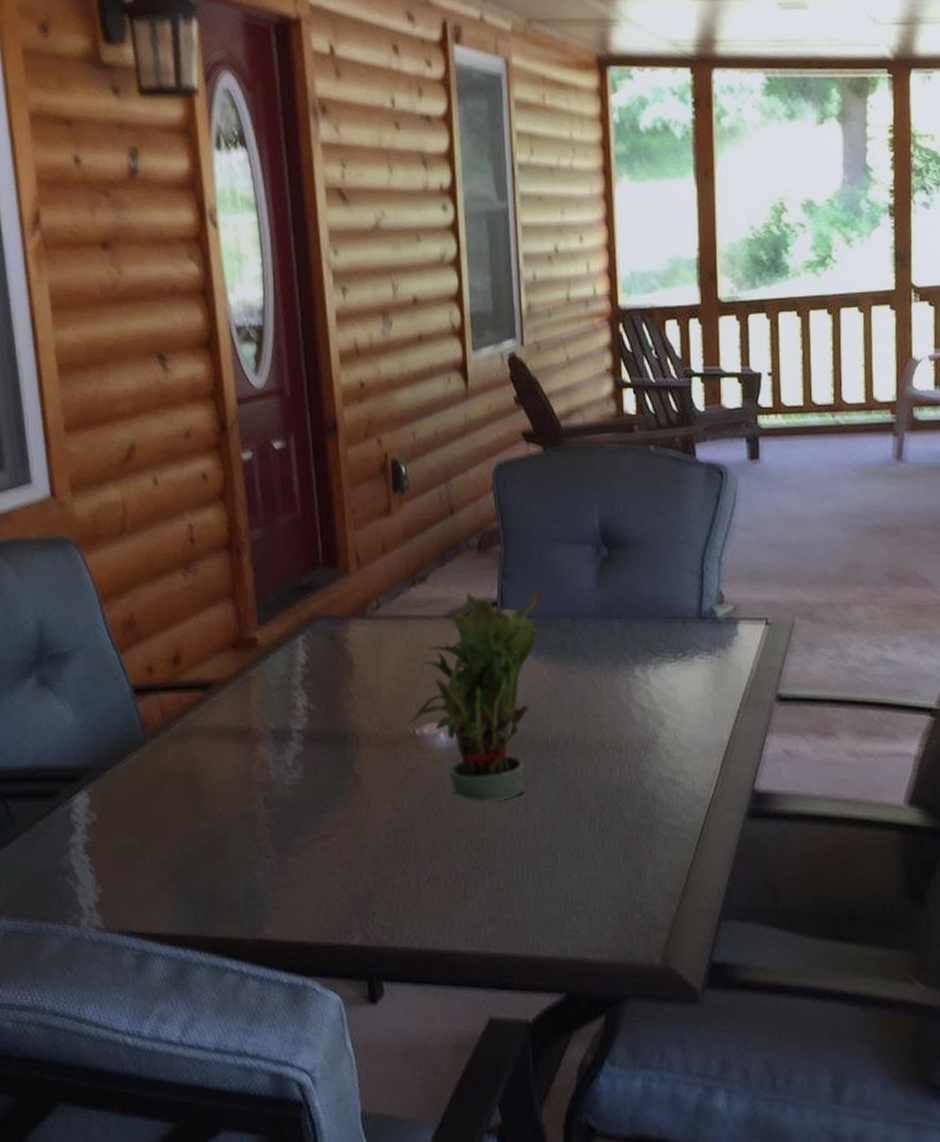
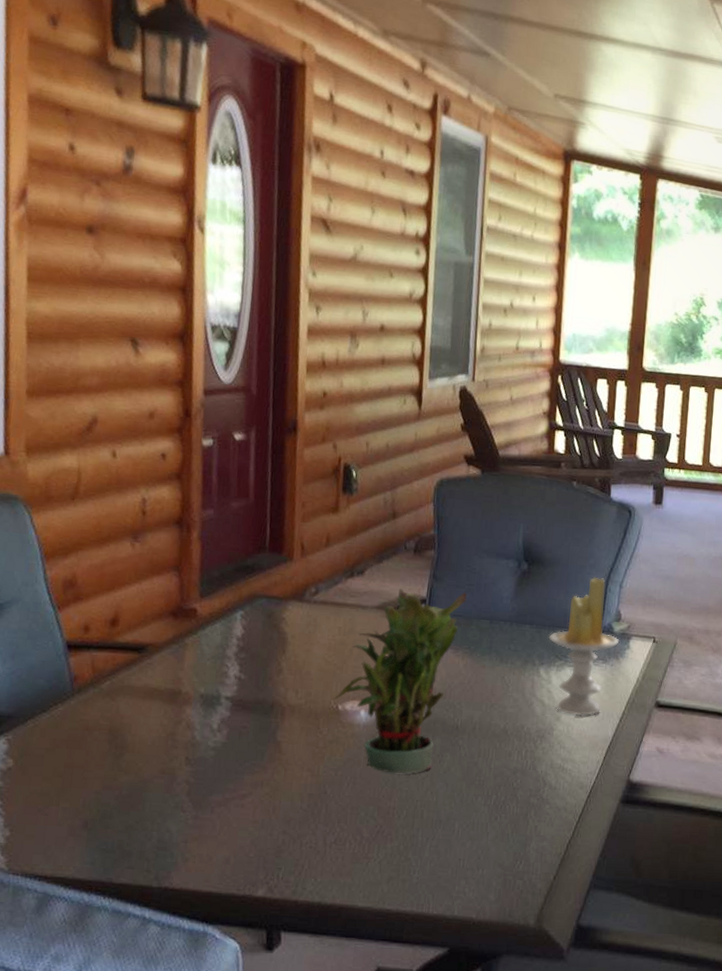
candle: none [641,554,725,719] -> present [548,576,620,717]

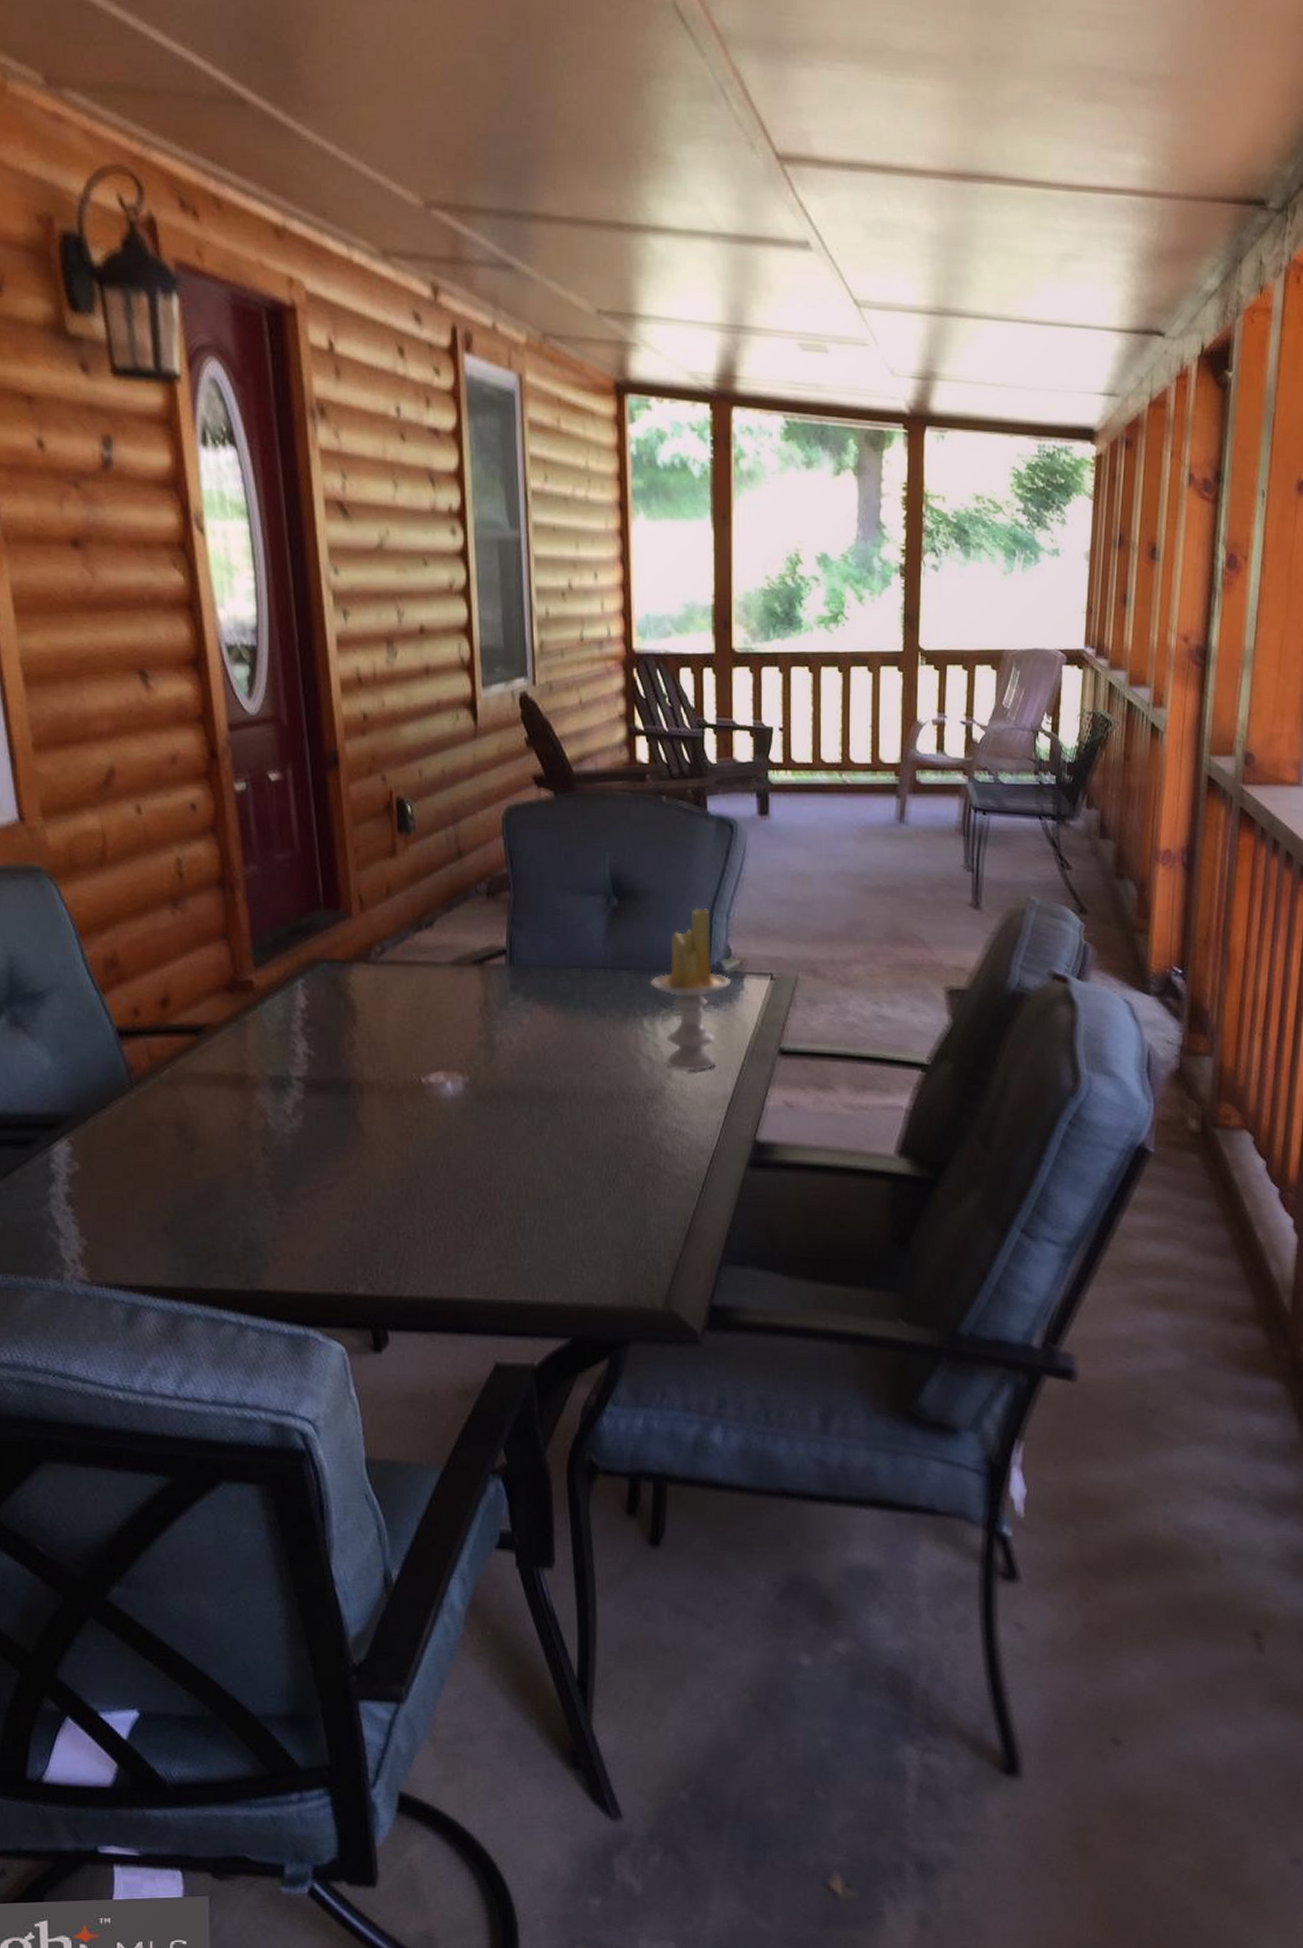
potted plant: present [333,589,467,775] -> none [415,938,552,1151]

